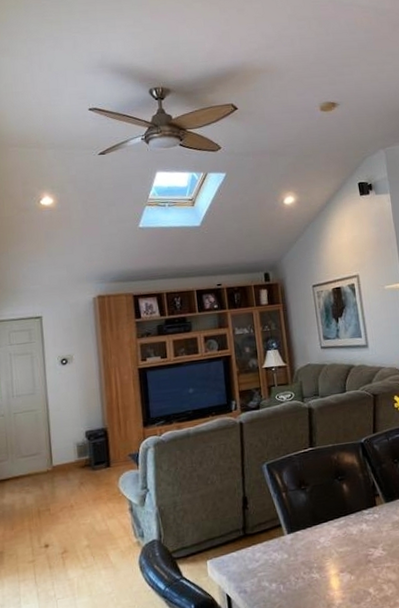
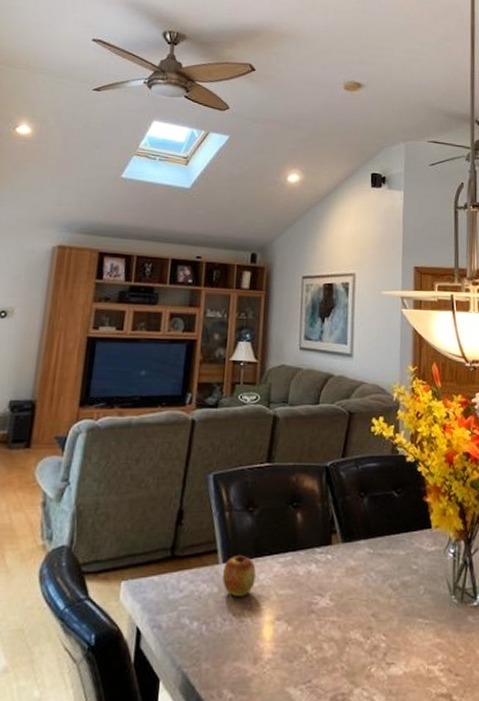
apple: none [289,524,317,559] -> present [223,553,256,597]

